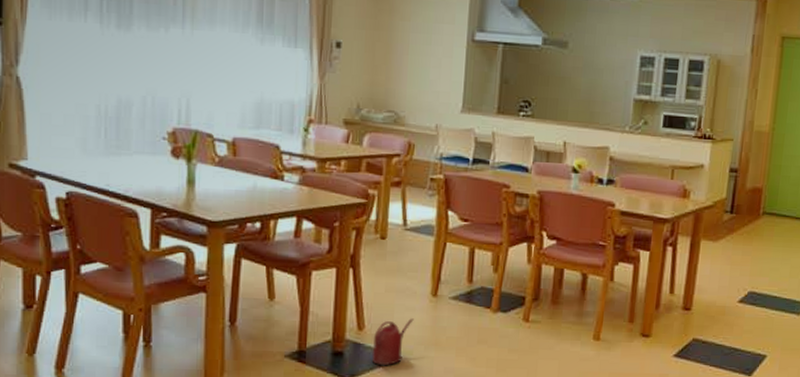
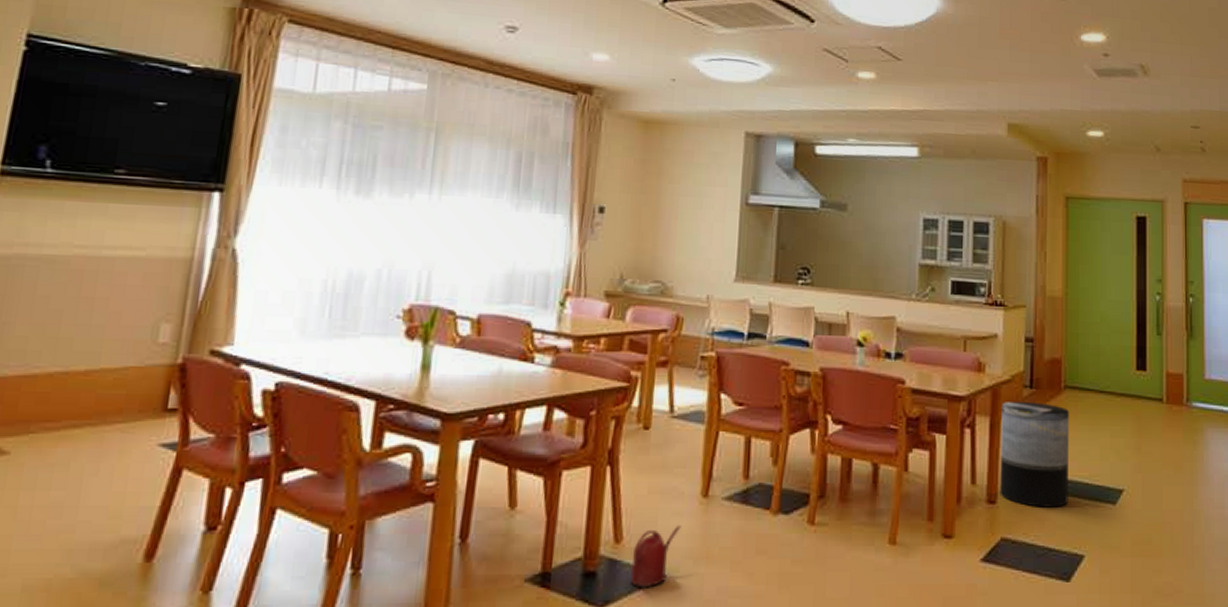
trash can: none [695,224,765,316] -> present [1000,401,1069,508]

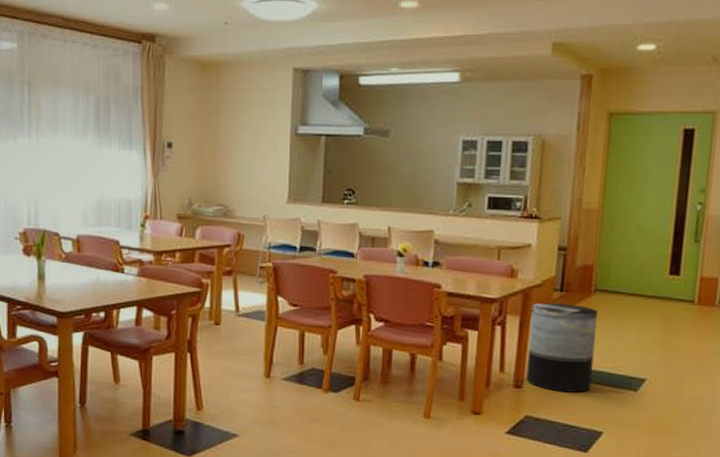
watering can: present [630,526,681,588] -> none [210,399,249,444]

